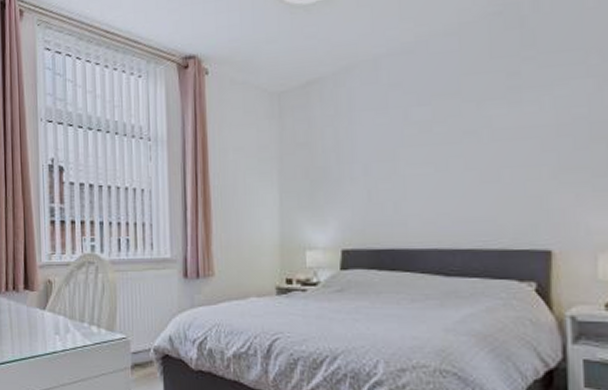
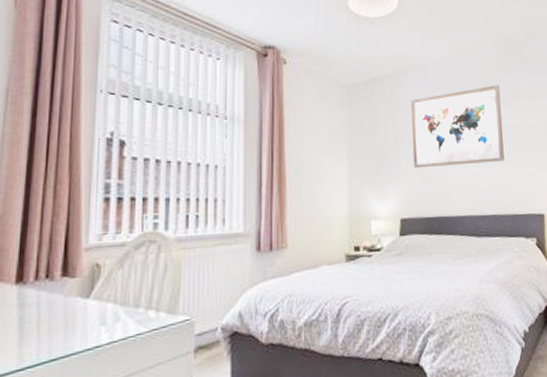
wall art: none [357,72,491,190] -> present [411,84,505,168]

